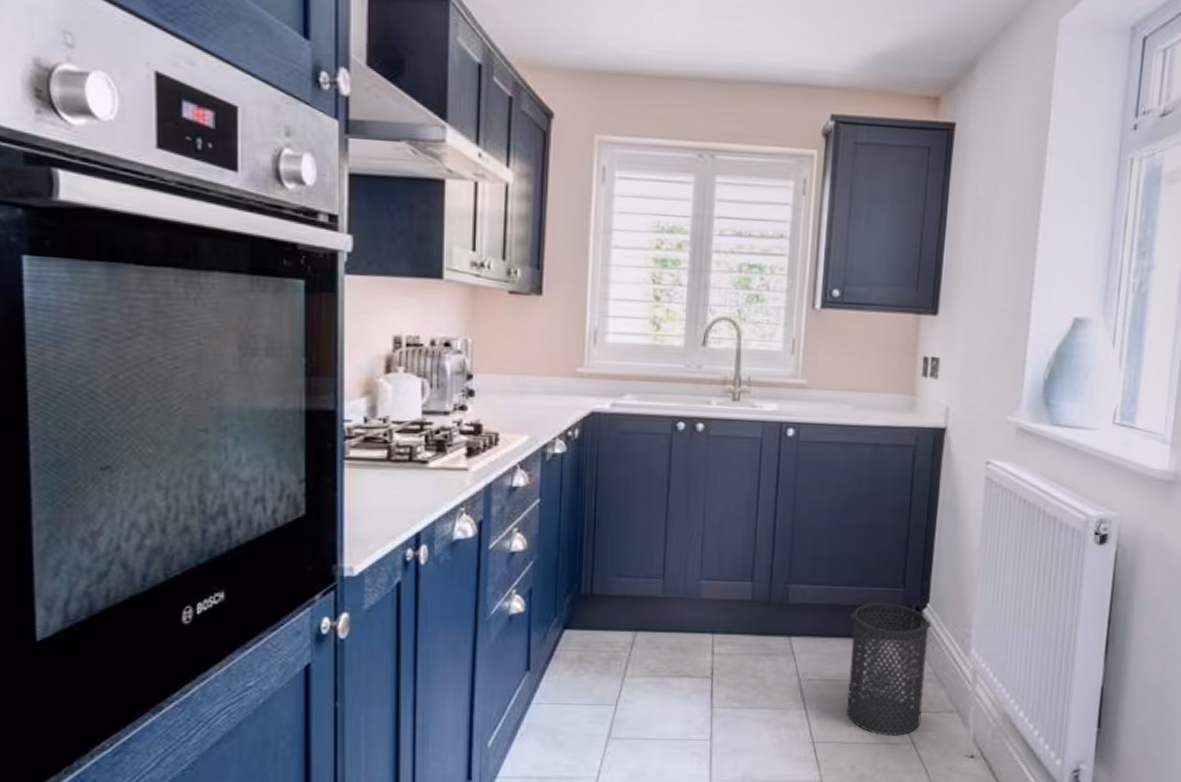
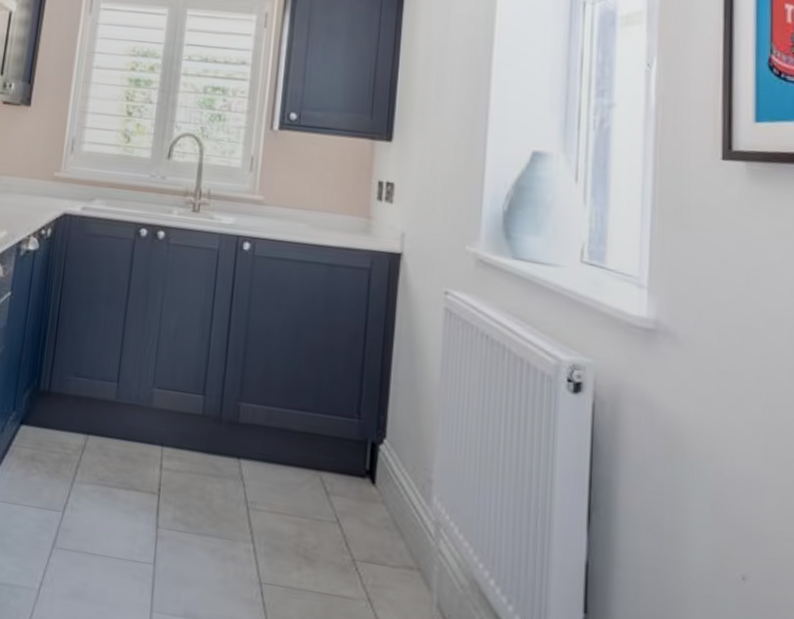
trash can: present [846,603,931,736] -> none [297,432,389,589]

